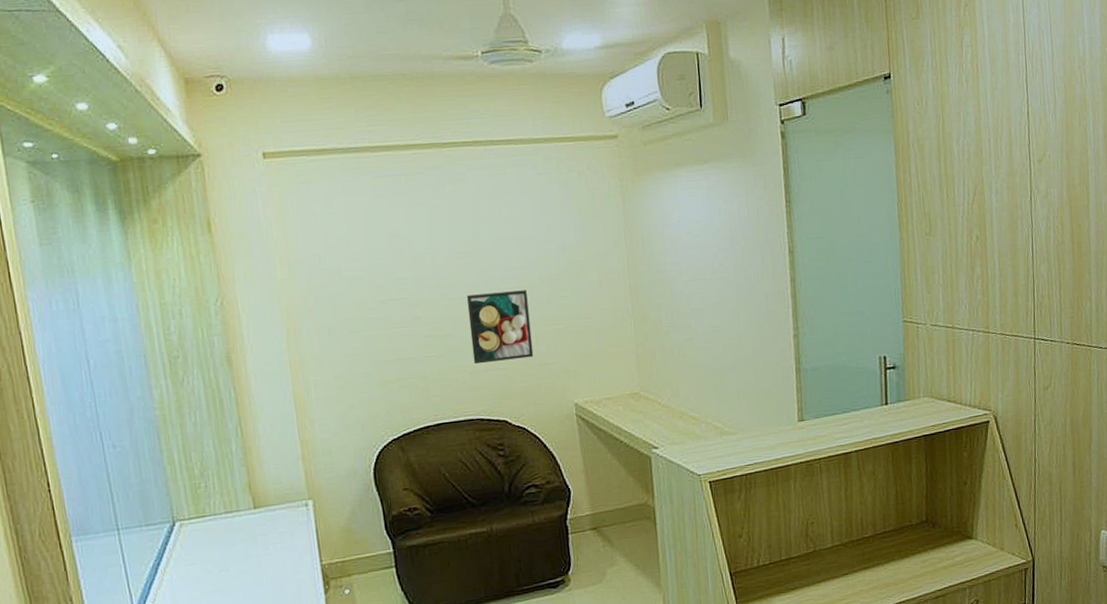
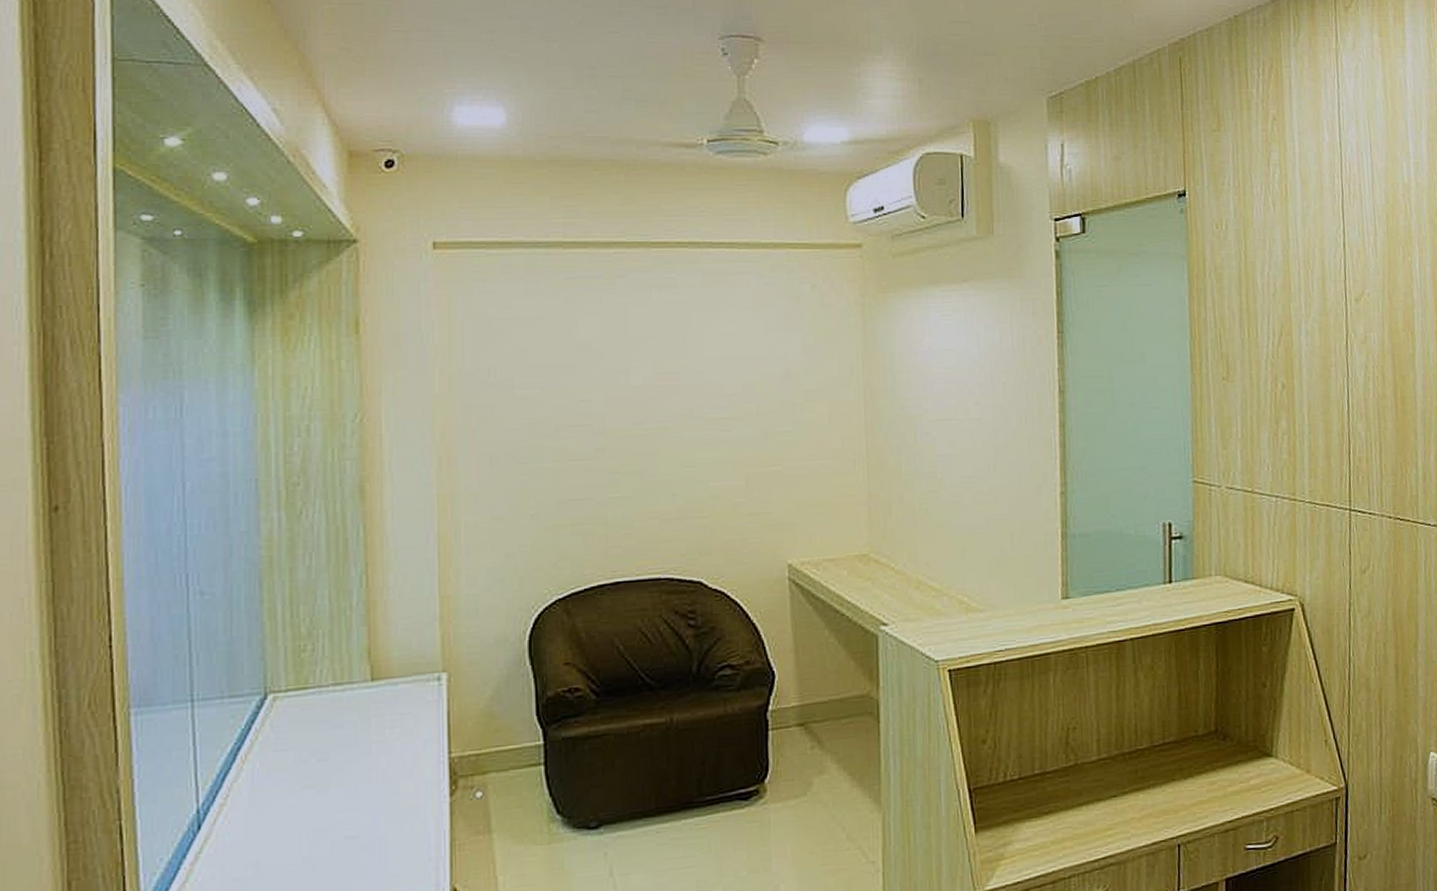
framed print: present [466,290,534,365] -> none [664,421,742,510]

